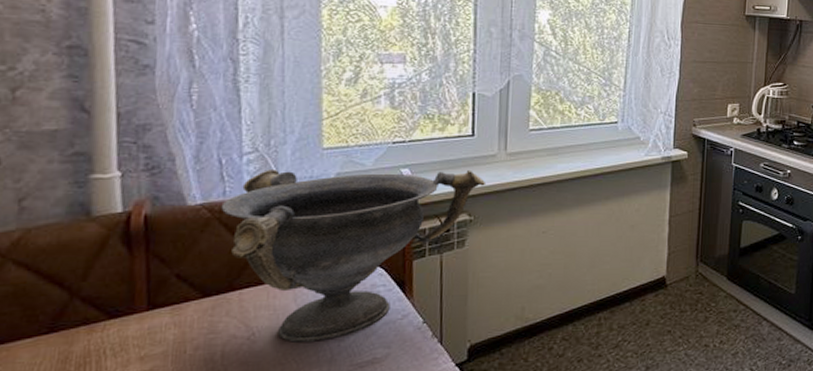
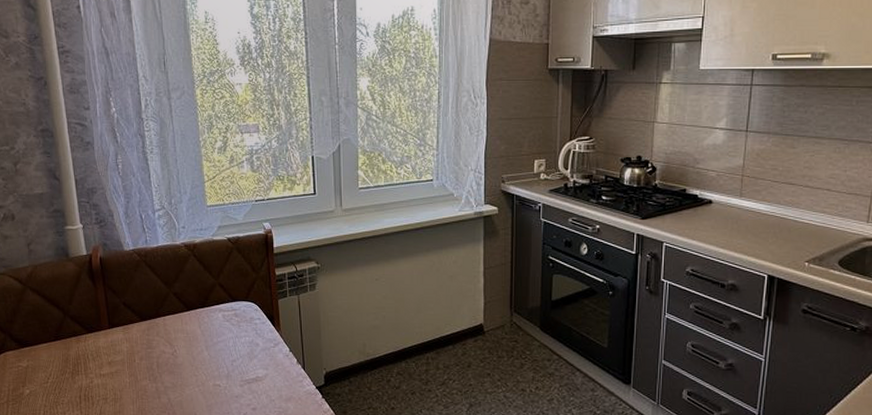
decorative bowl: present [221,169,487,343] -> none [145,223,328,360]

